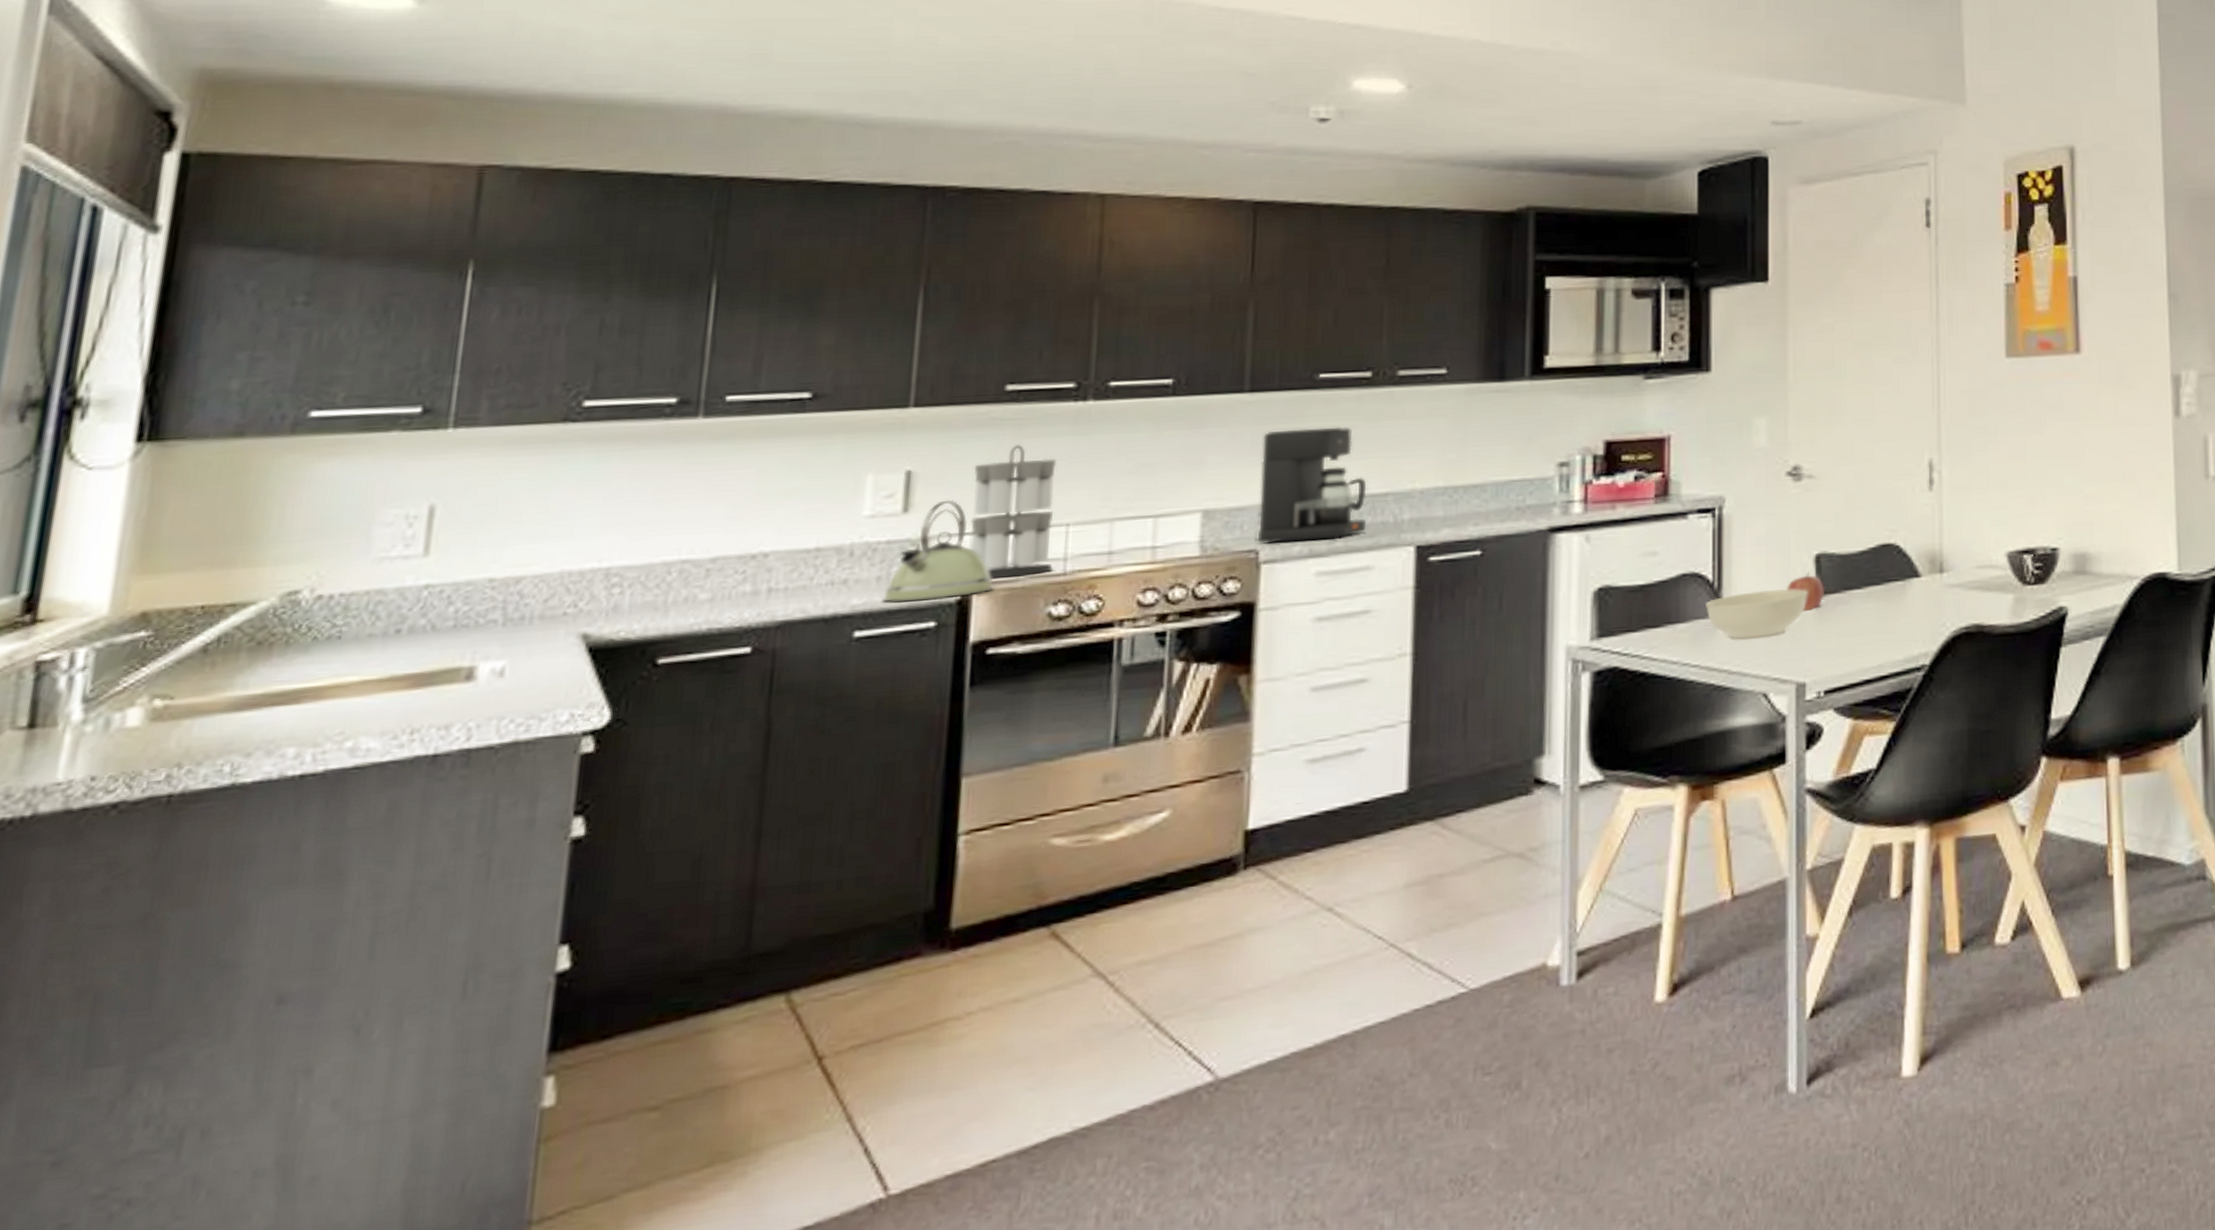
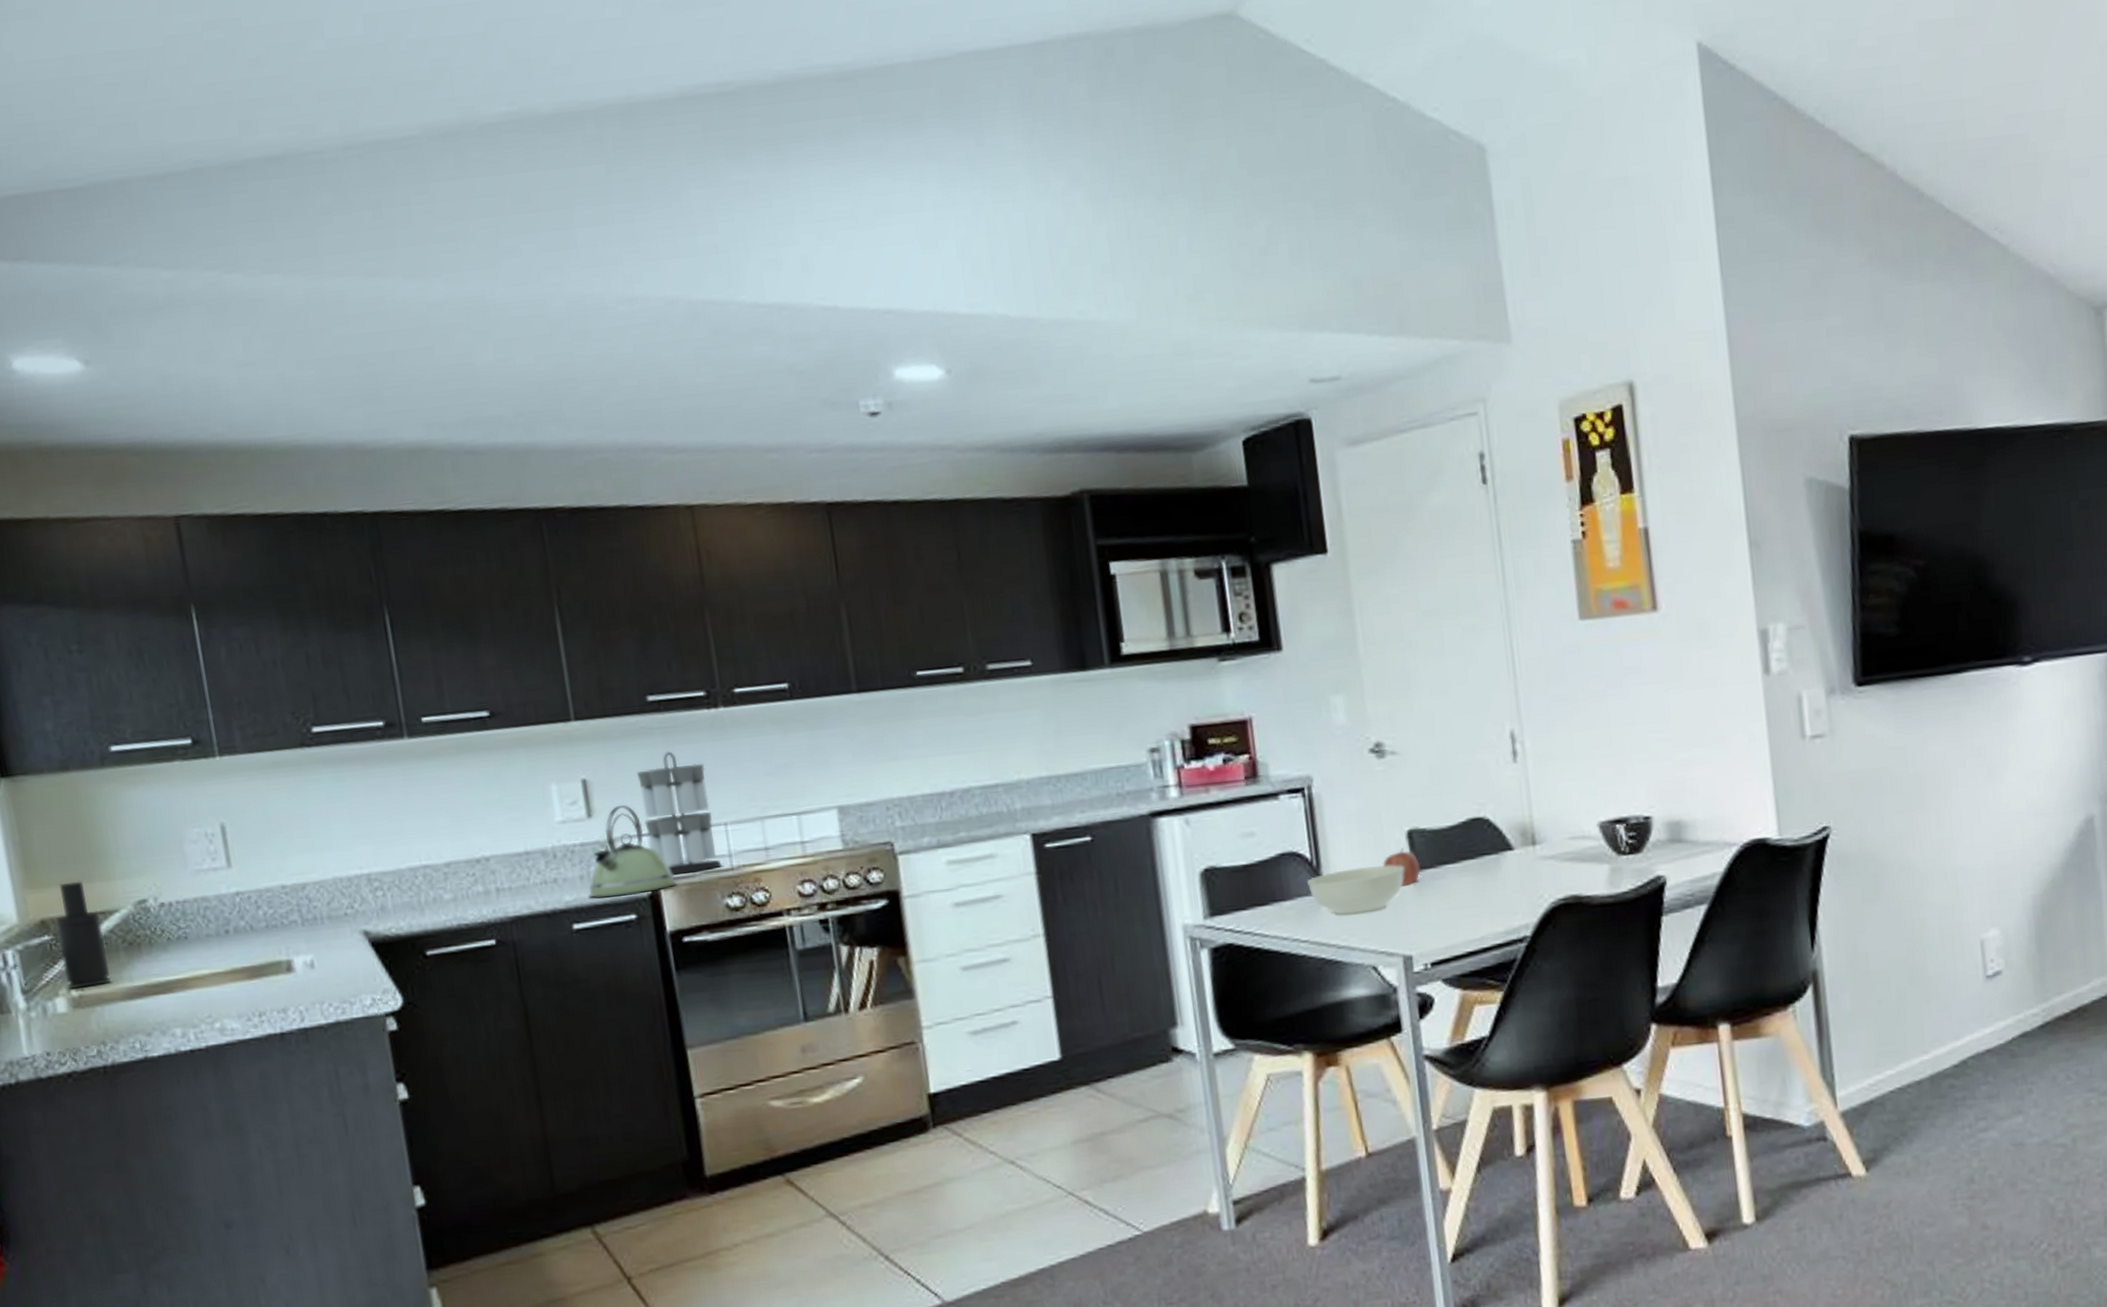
soap dispenser: none [151,566,228,697] -> present [56,881,112,989]
coffee maker: present [1257,427,1367,544] -> none [877,722,983,836]

